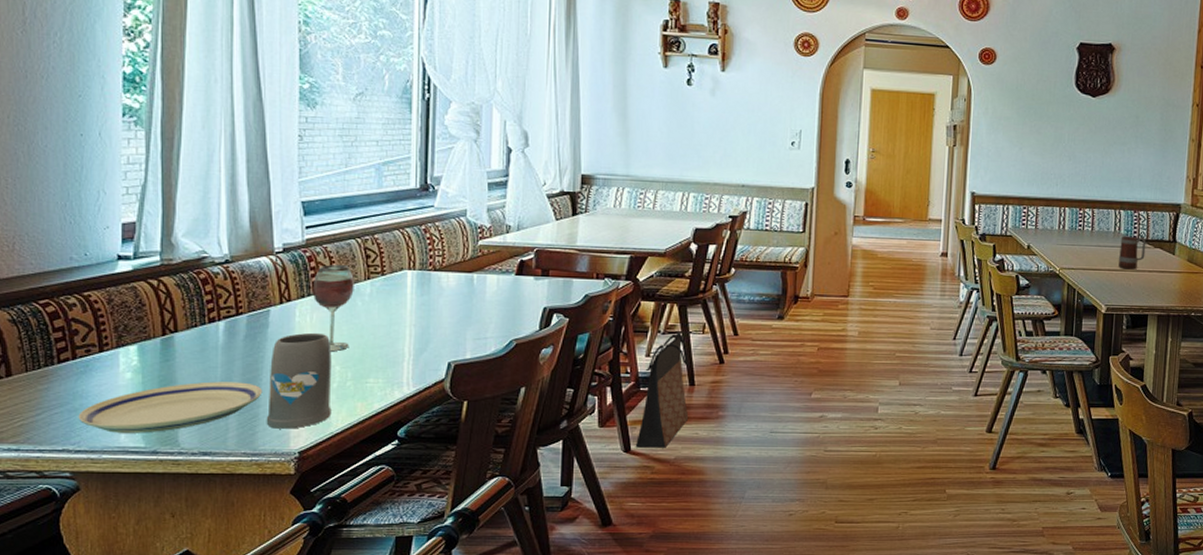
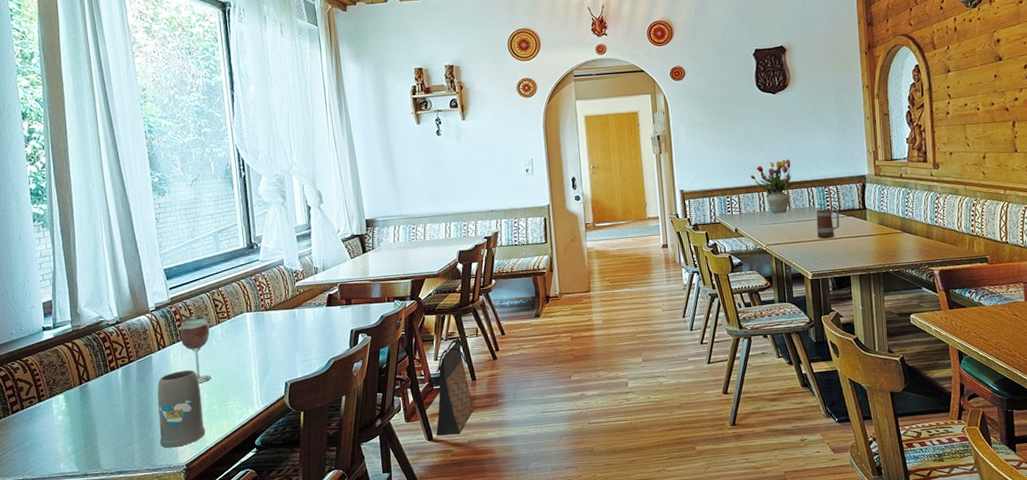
plate: present [78,381,263,433] -> none [30,414,155,463]
flower arrangement: none [1052,173,1101,235] -> present [750,159,794,214]

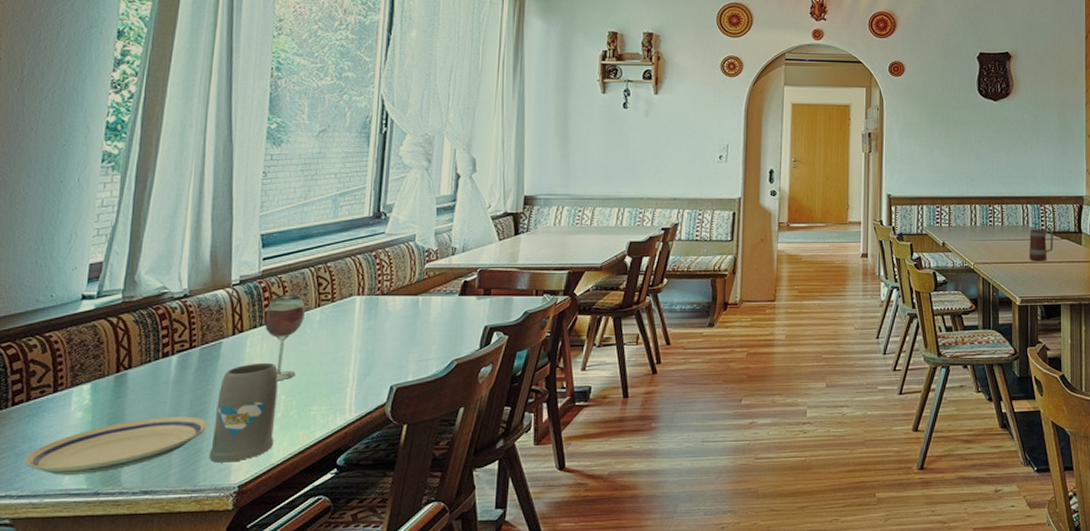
plate: none [30,414,155,463] -> present [24,416,208,475]
bag: present [435,338,475,436] -> none [570,345,623,464]
flower arrangement: present [750,159,794,214] -> none [963,171,1008,230]

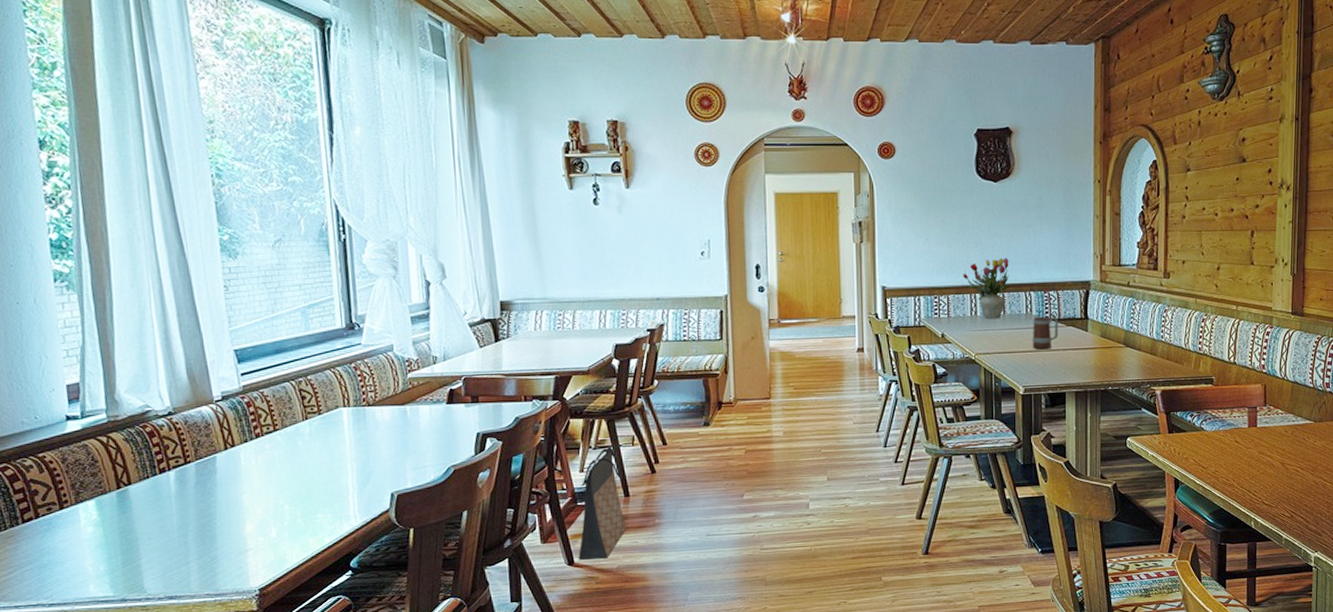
plate: present [24,416,208,475] -> none [47,527,218,585]
beer mug: present [208,362,279,463] -> none [222,474,286,569]
wineglass: present [264,294,305,381] -> none [253,408,295,492]
bag: none [570,345,623,464] -> present [579,446,627,560]
flower arrangement: none [963,171,1008,230] -> present [962,258,1010,320]

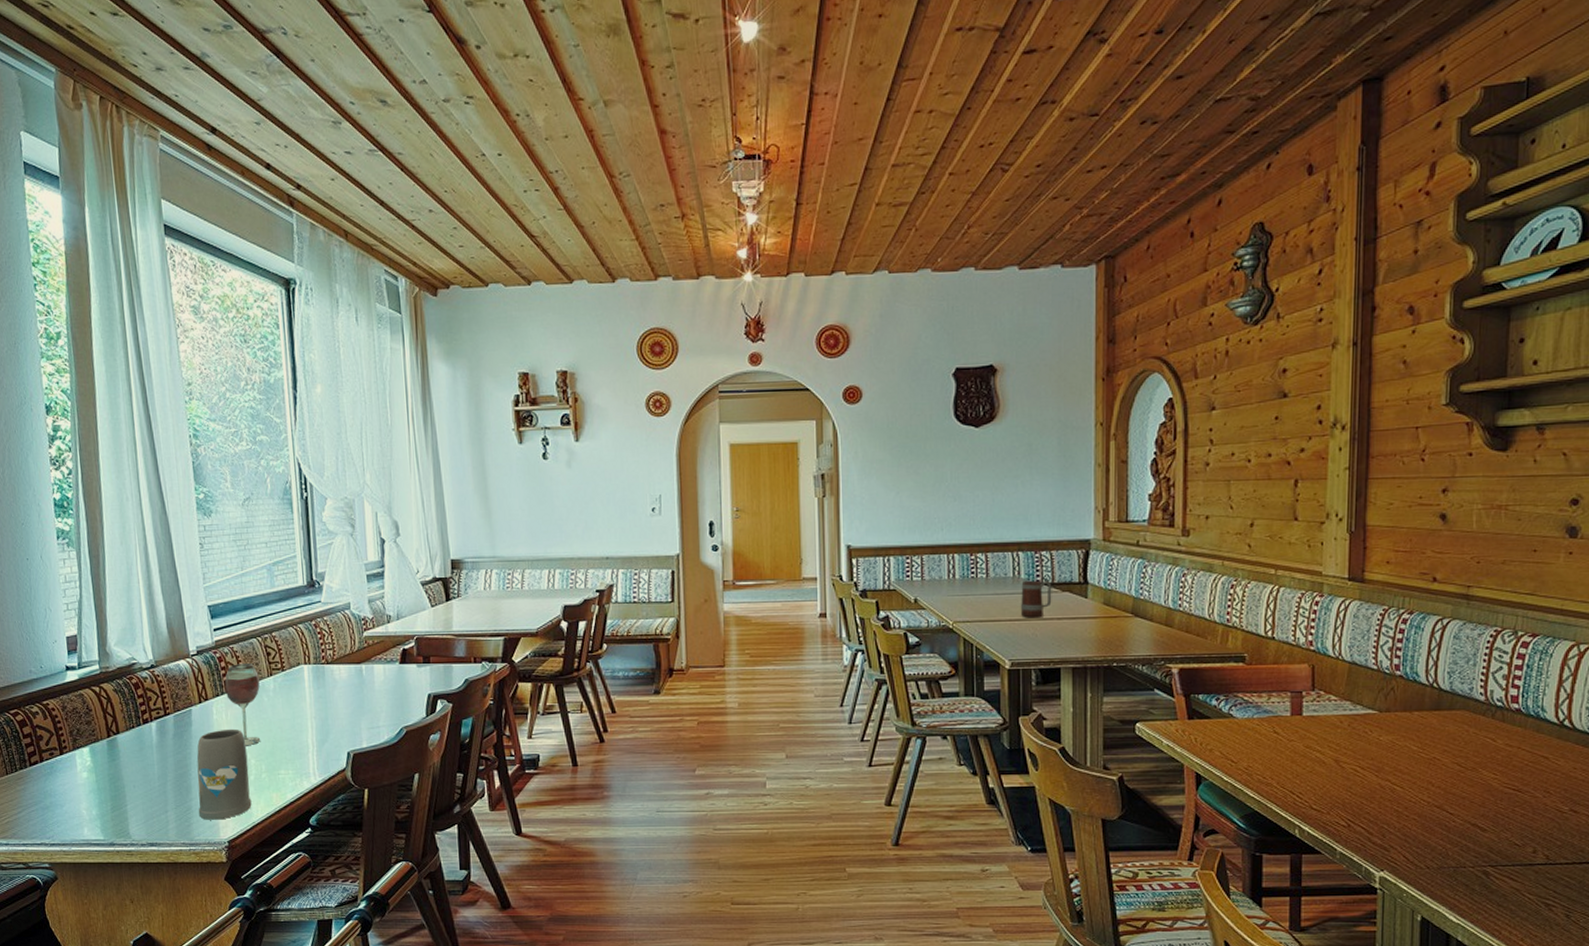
beer mug: none [222,474,286,569] -> present [196,728,252,820]
wineglass: none [253,408,295,492] -> present [224,663,261,746]
bag: present [579,446,627,560] -> none [526,713,575,830]
flower arrangement: present [962,258,1010,320] -> none [938,513,995,583]

